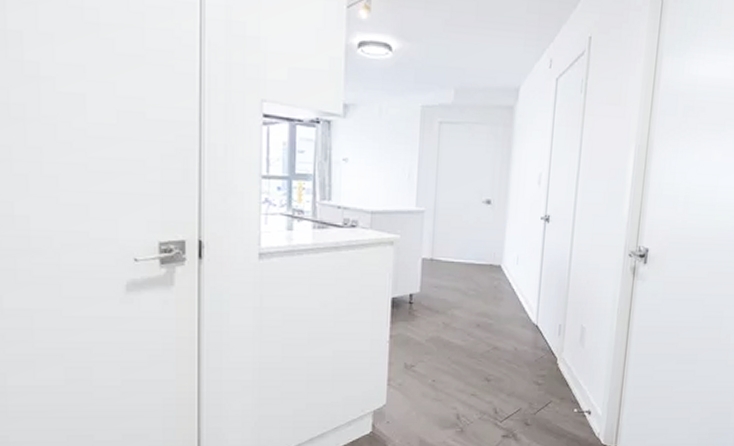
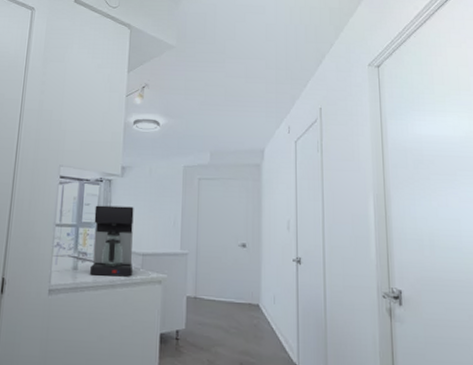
coffee maker: none [309,152,360,238] -> present [90,205,134,277]

